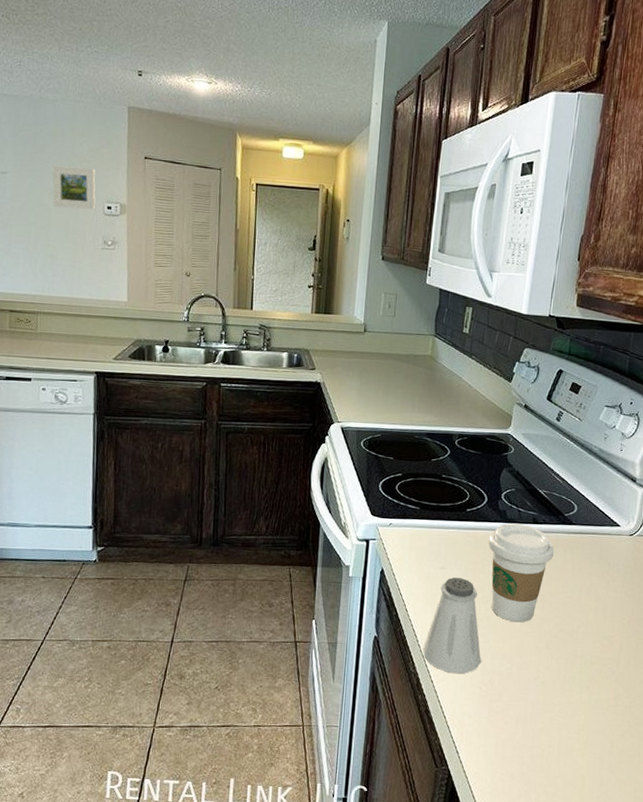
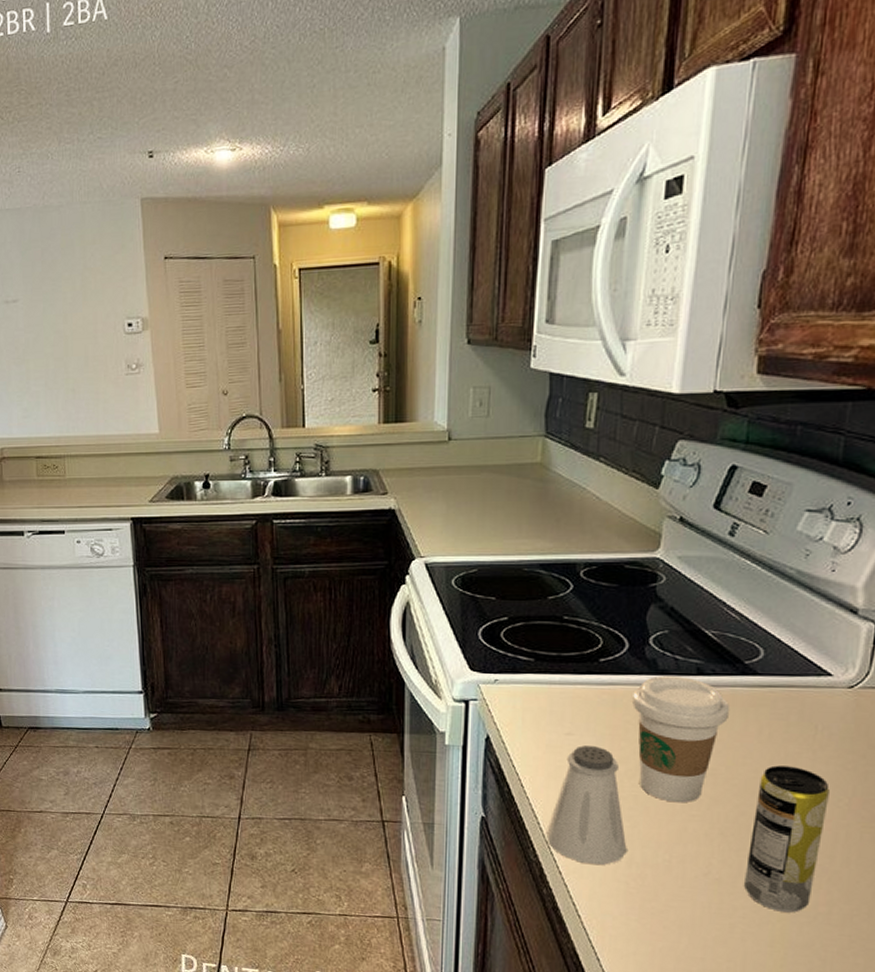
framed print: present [52,165,96,210] -> none [64,280,114,332]
beverage can: none [561,593,617,706] -> present [744,765,830,913]

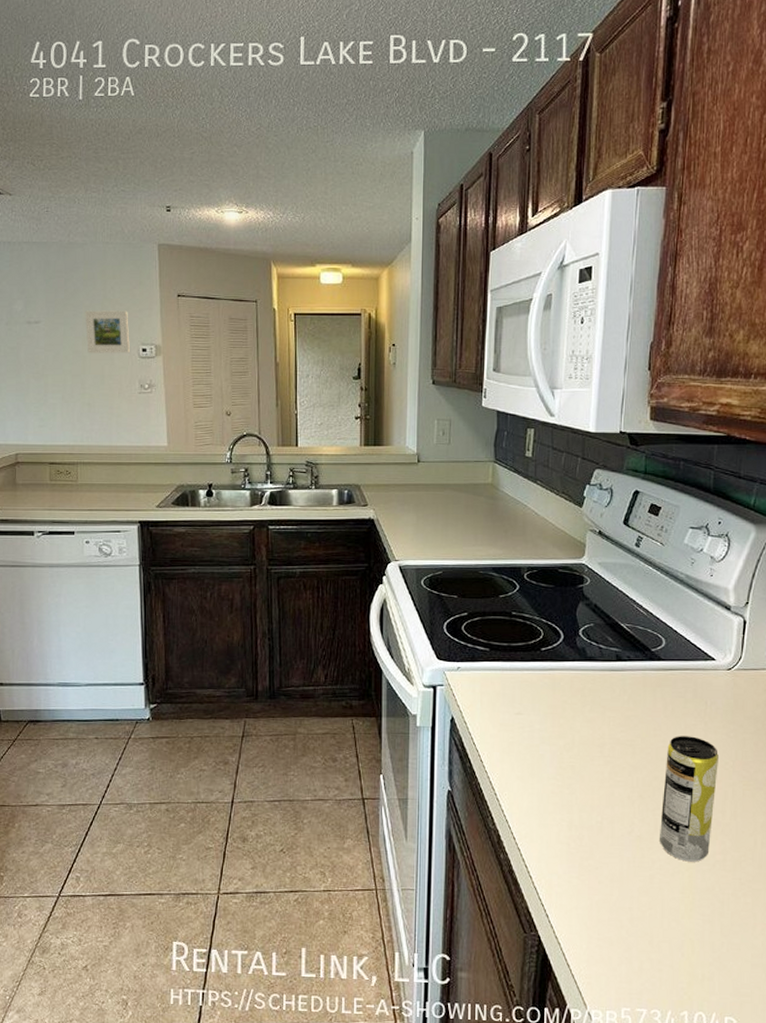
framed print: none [64,280,114,332] -> present [85,310,130,353]
saltshaker: present [546,746,627,866] -> none [502,723,568,830]
coffee cup: present [632,676,731,803] -> none [568,662,643,771]

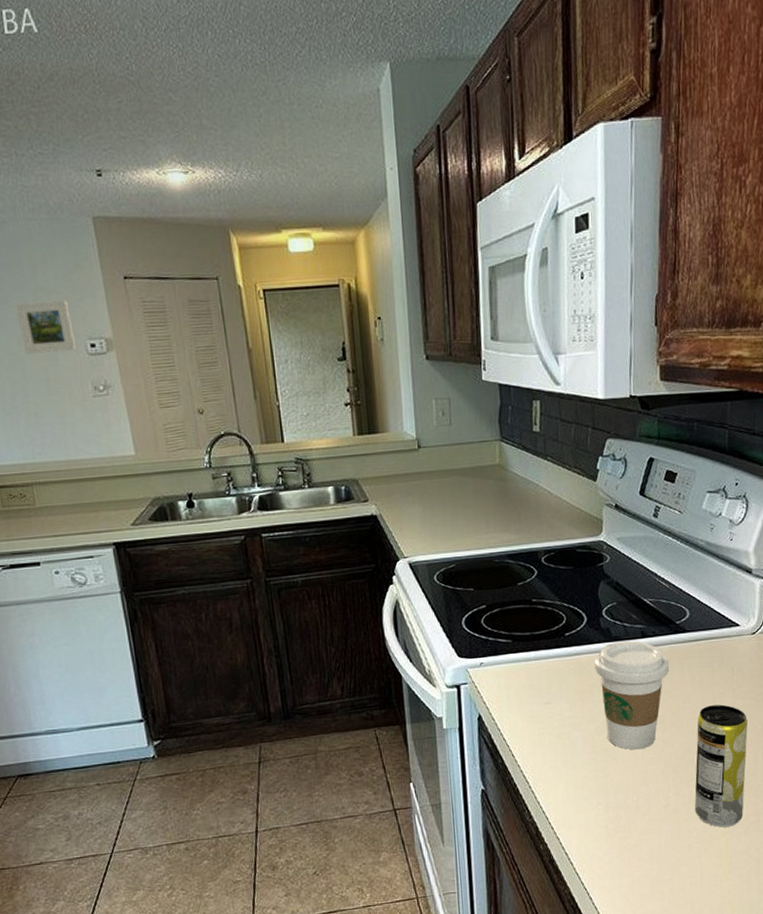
coffee cup: none [568,662,643,771] -> present [594,640,670,750]

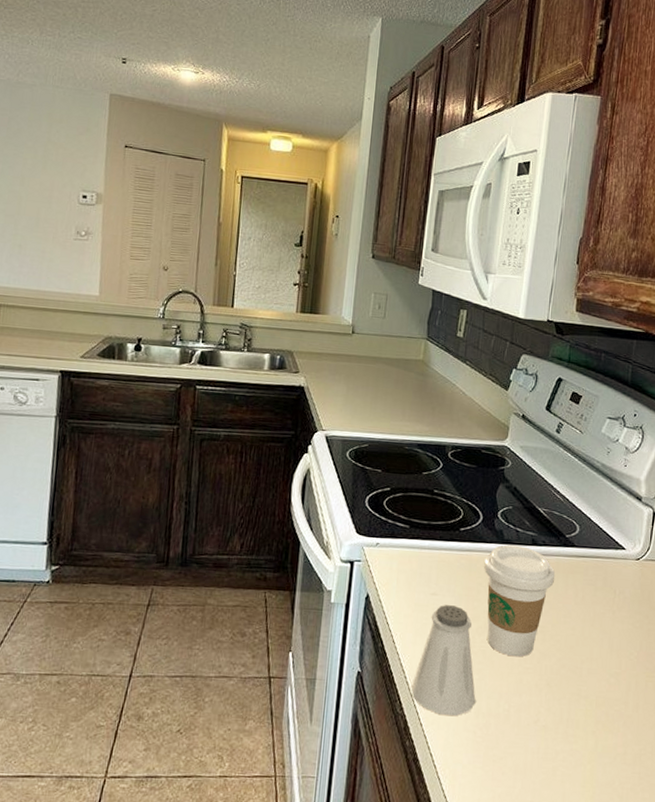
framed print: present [15,300,76,354] -> none [24,151,72,199]
saltshaker: none [537,711,604,816] -> present [411,605,476,717]
beverage can: present [695,704,748,828] -> none [564,624,624,755]

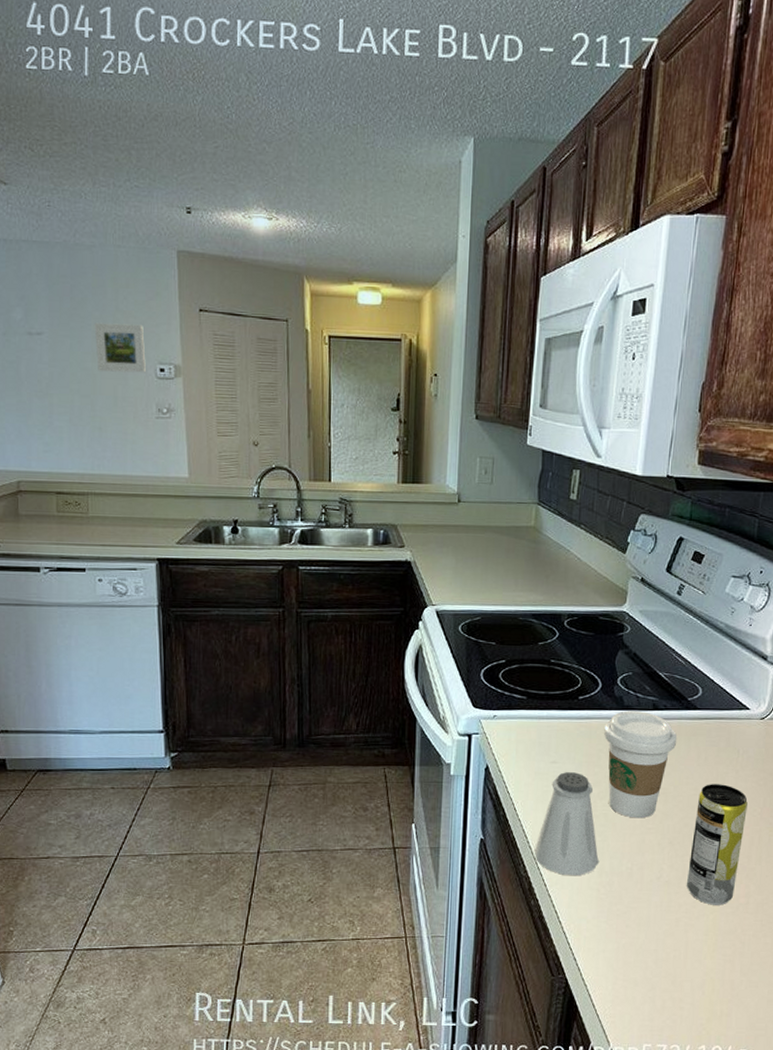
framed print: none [24,151,72,199] -> present [94,322,146,373]
beverage can: none [564,624,624,755] -> present [687,784,748,905]

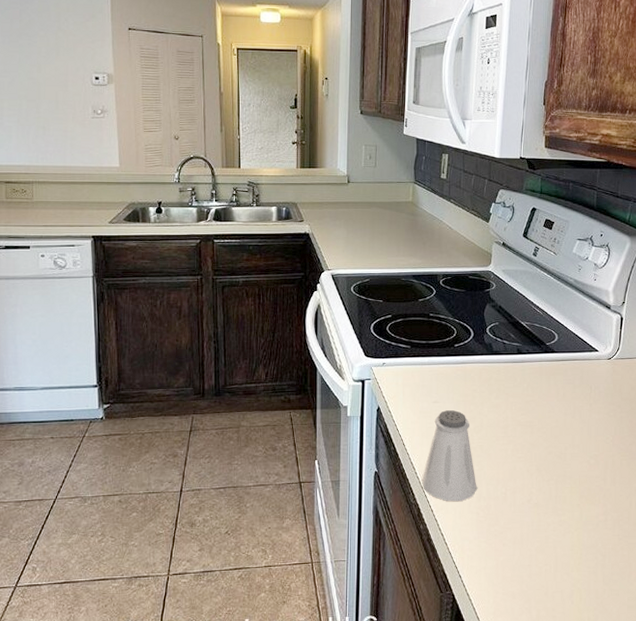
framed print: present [94,322,146,373] -> none [39,40,83,81]
coffee cup: present [604,711,678,819] -> none [477,356,539,449]
beverage can: present [687,784,748,905] -> none [554,416,601,523]

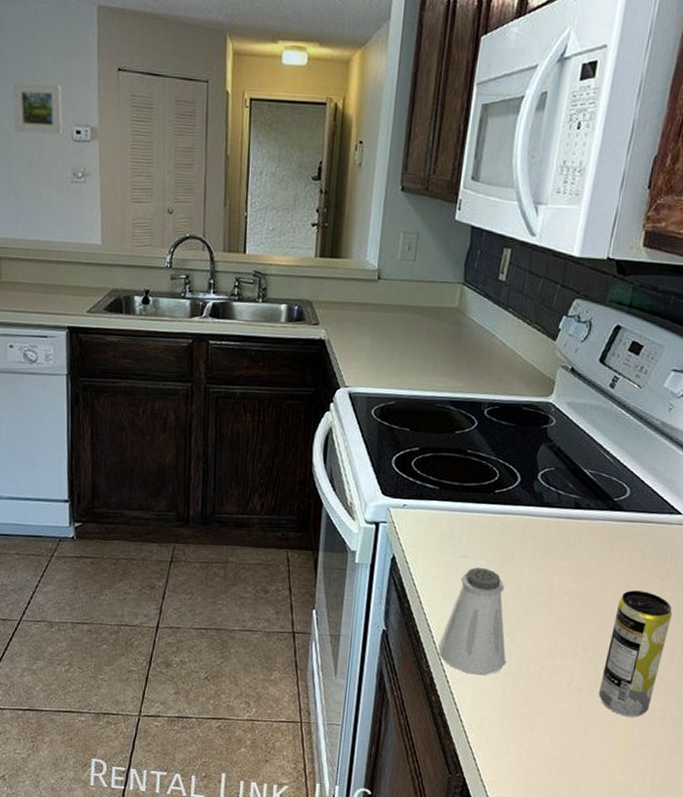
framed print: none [39,40,83,81] -> present [12,81,62,135]
beverage can: none [554,416,601,523] -> present [599,590,672,718]

